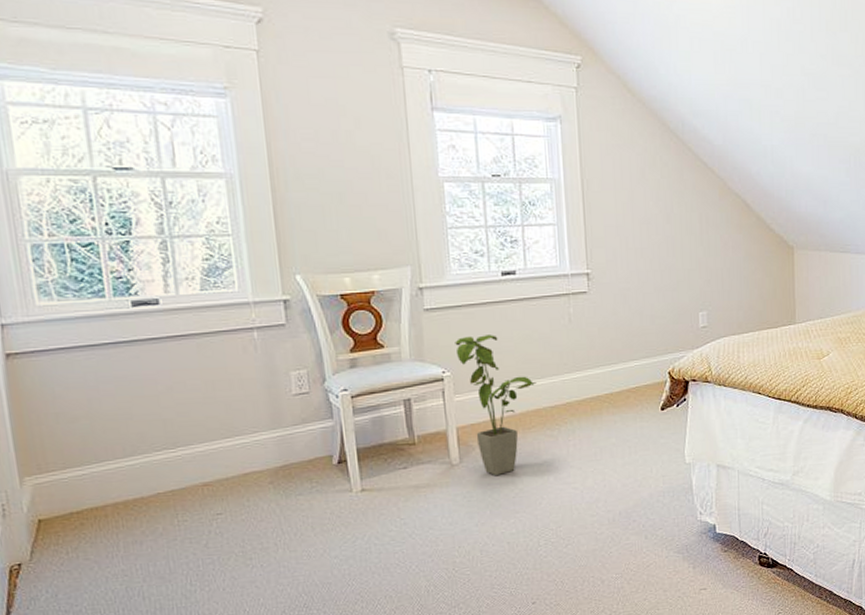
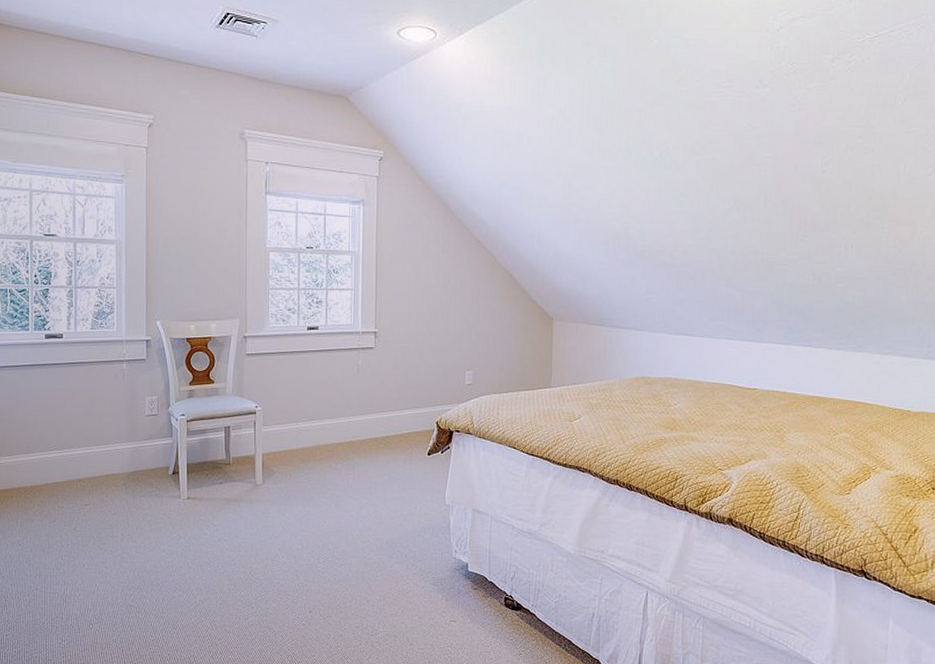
house plant: present [455,335,537,476] -> none [267,378,327,498]

